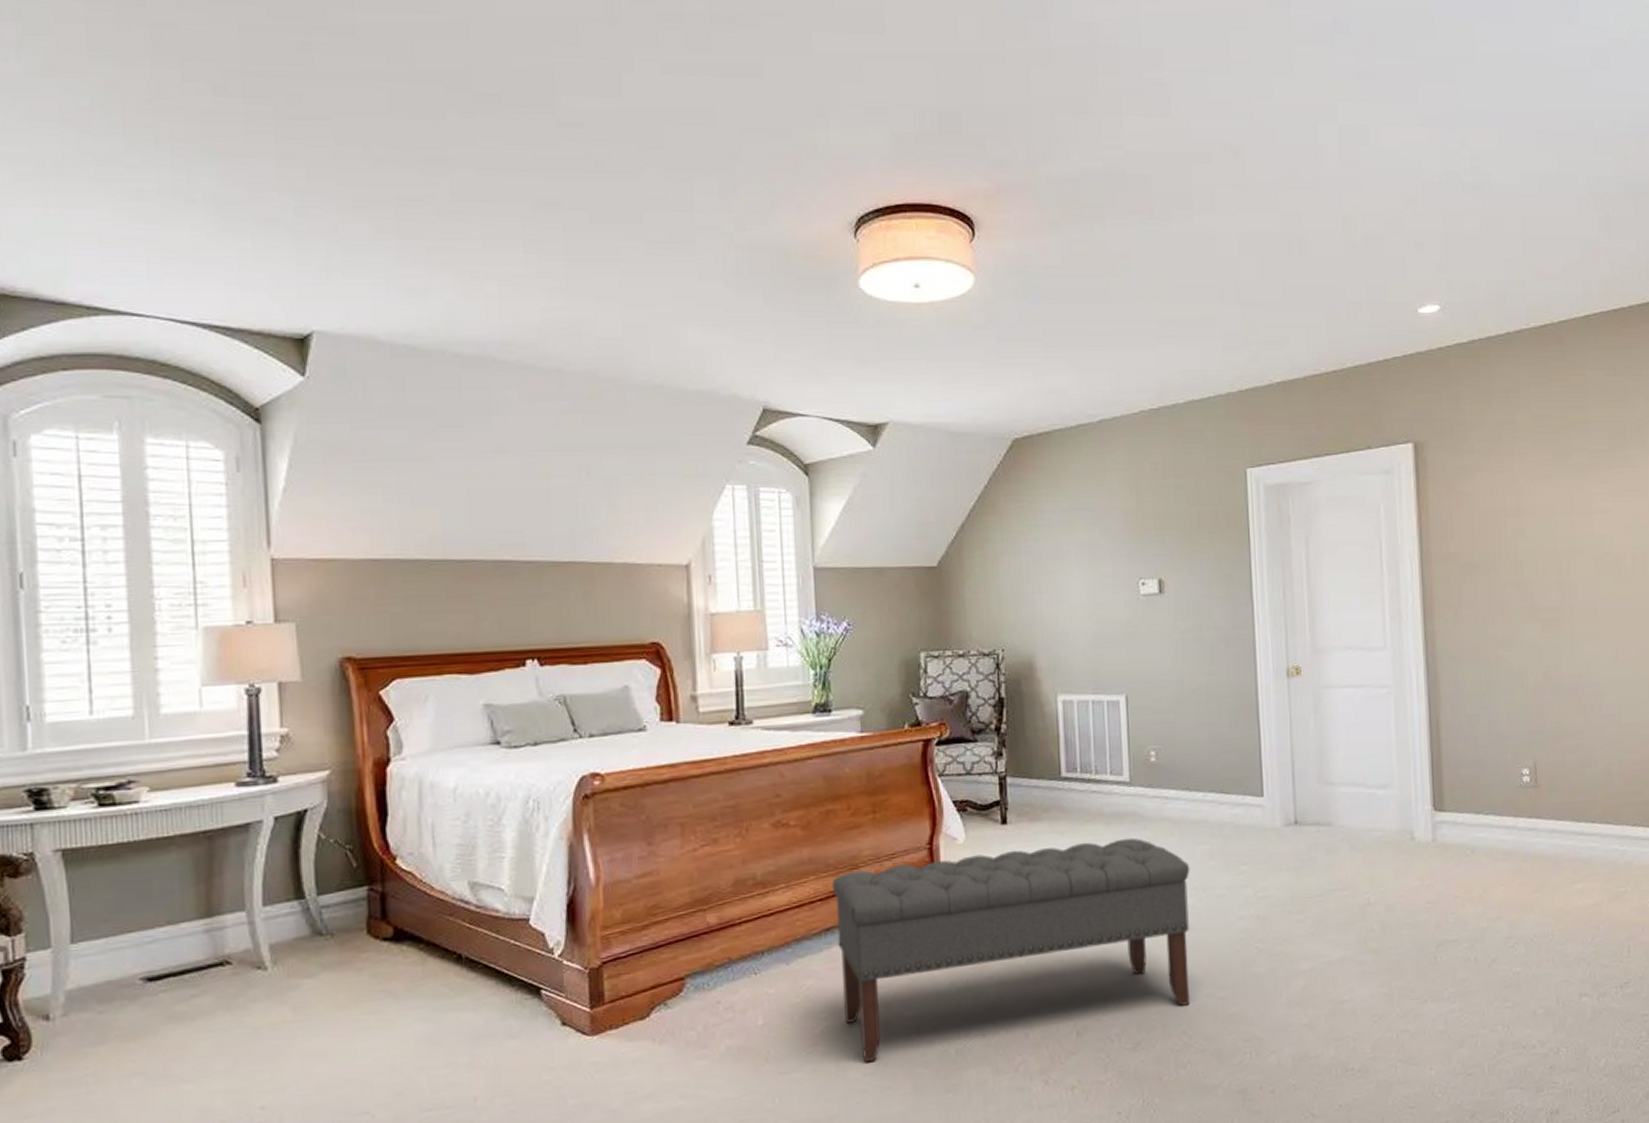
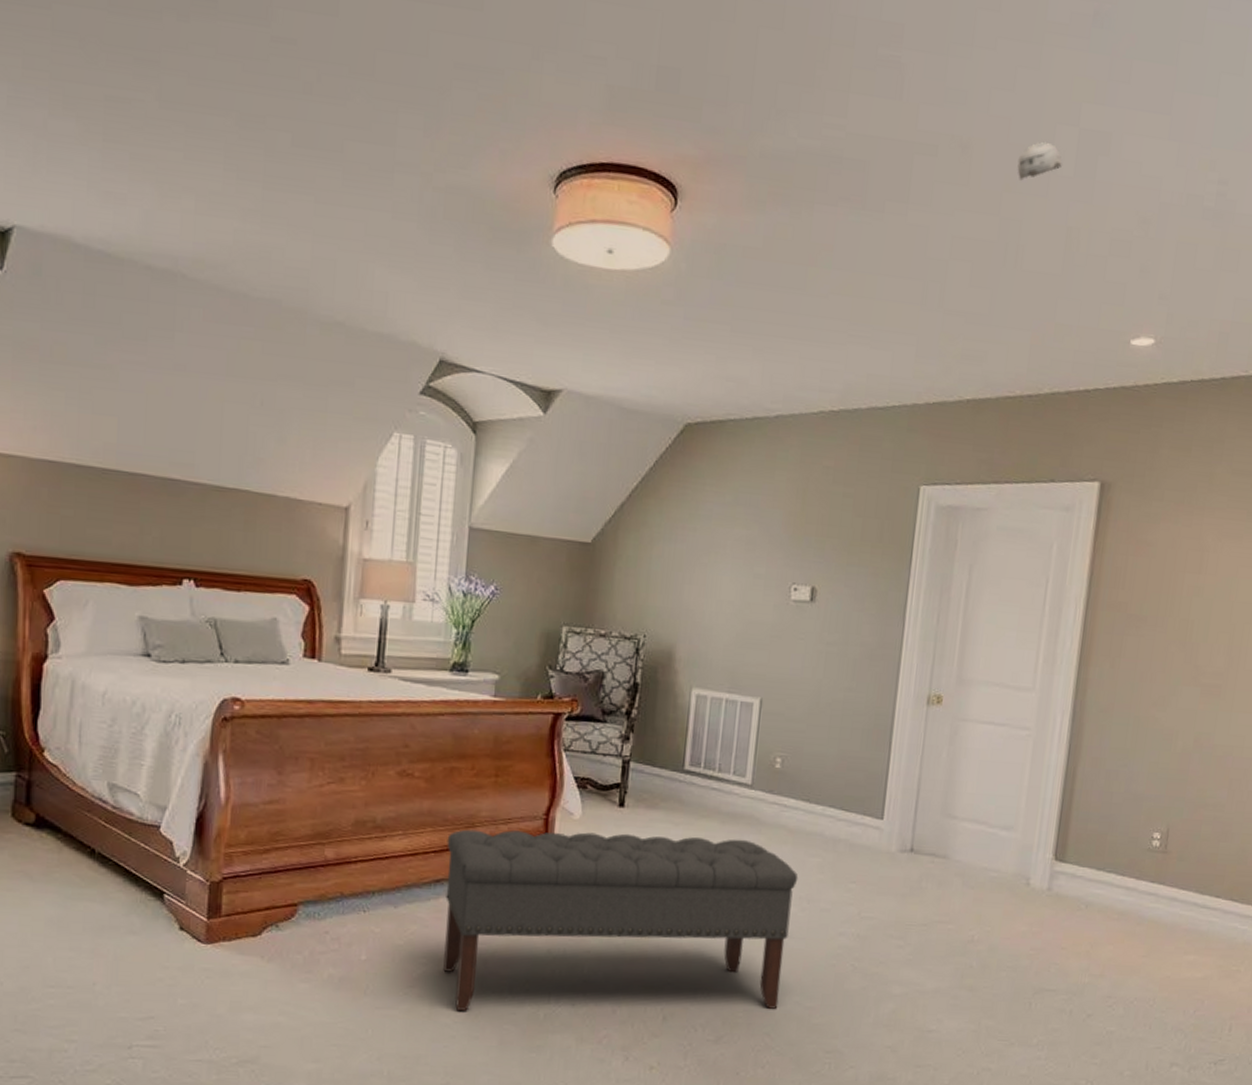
smoke detector: none [1287,140,1328,177] -> present [1017,142,1062,181]

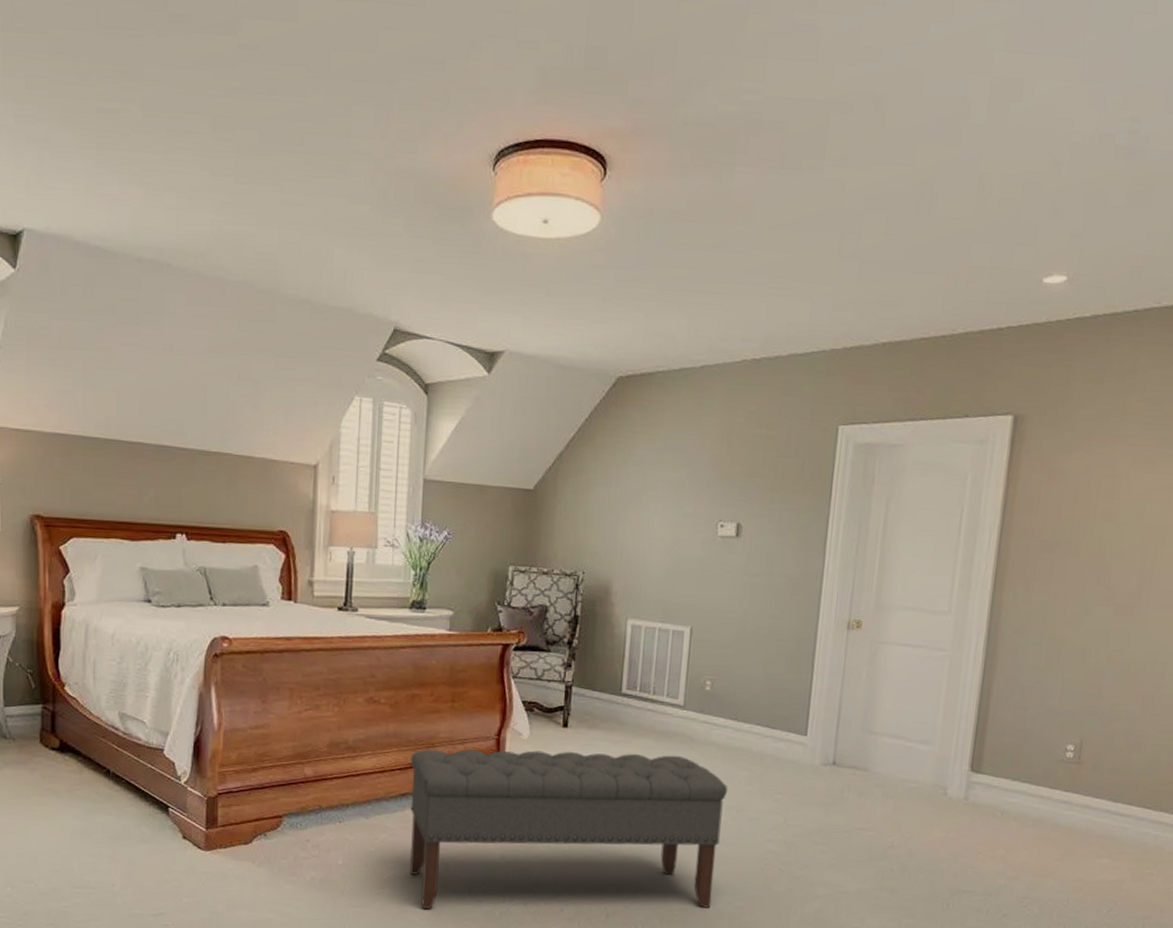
smoke detector: present [1017,142,1062,181] -> none [930,93,974,131]

